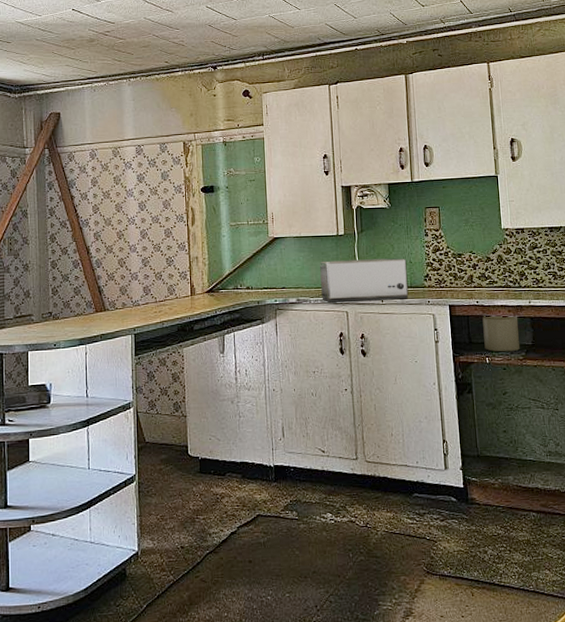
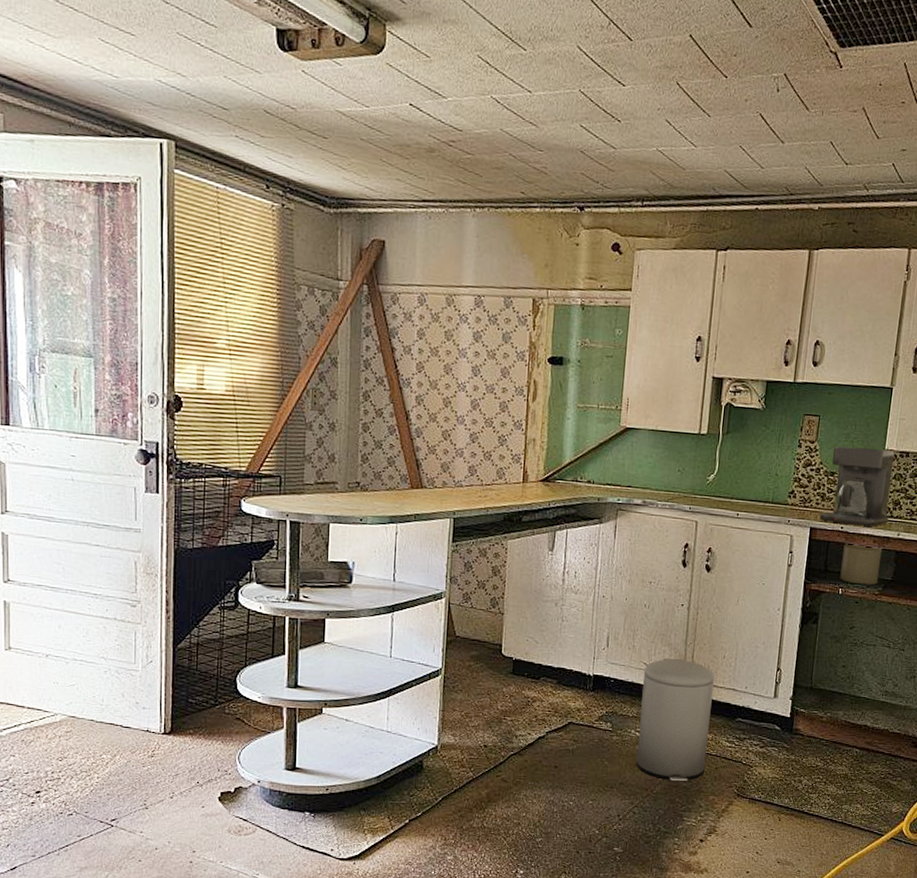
pedal bin: none [319,441,392,565] -> present [636,658,715,782]
toaster: present [320,258,409,303] -> none [671,461,772,517]
coffee maker: none [456,229,518,299] -> present [820,446,895,527]

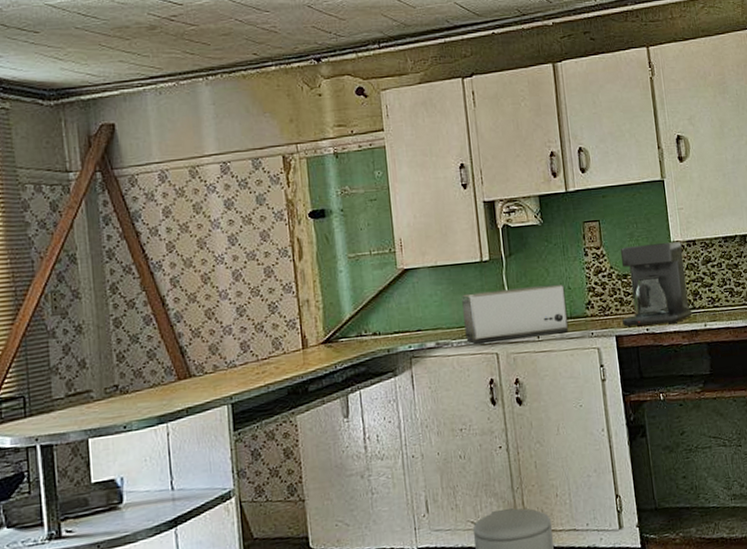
toaster: none [671,461,772,517] -> present [461,284,569,345]
jar: present [840,541,883,586] -> none [653,342,697,386]

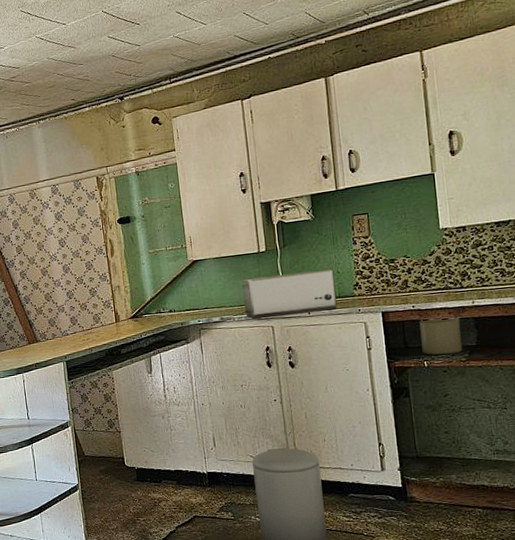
coffee maker: present [620,242,692,327] -> none [387,228,460,304]
jar: none [653,342,697,386] -> present [419,317,462,355]

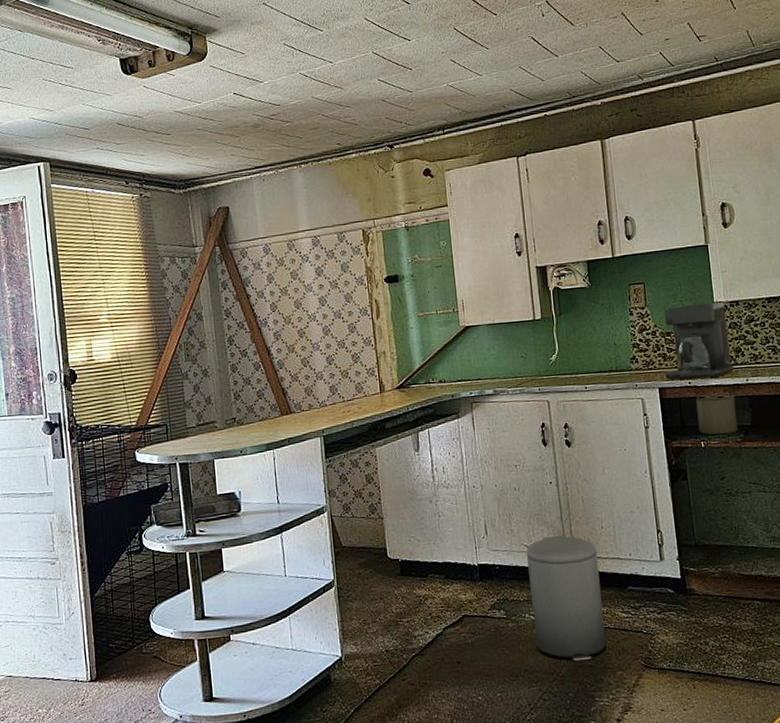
toaster: present [242,269,337,320] -> none [516,340,614,393]
coffee maker: none [387,228,460,304] -> present [663,302,734,380]

